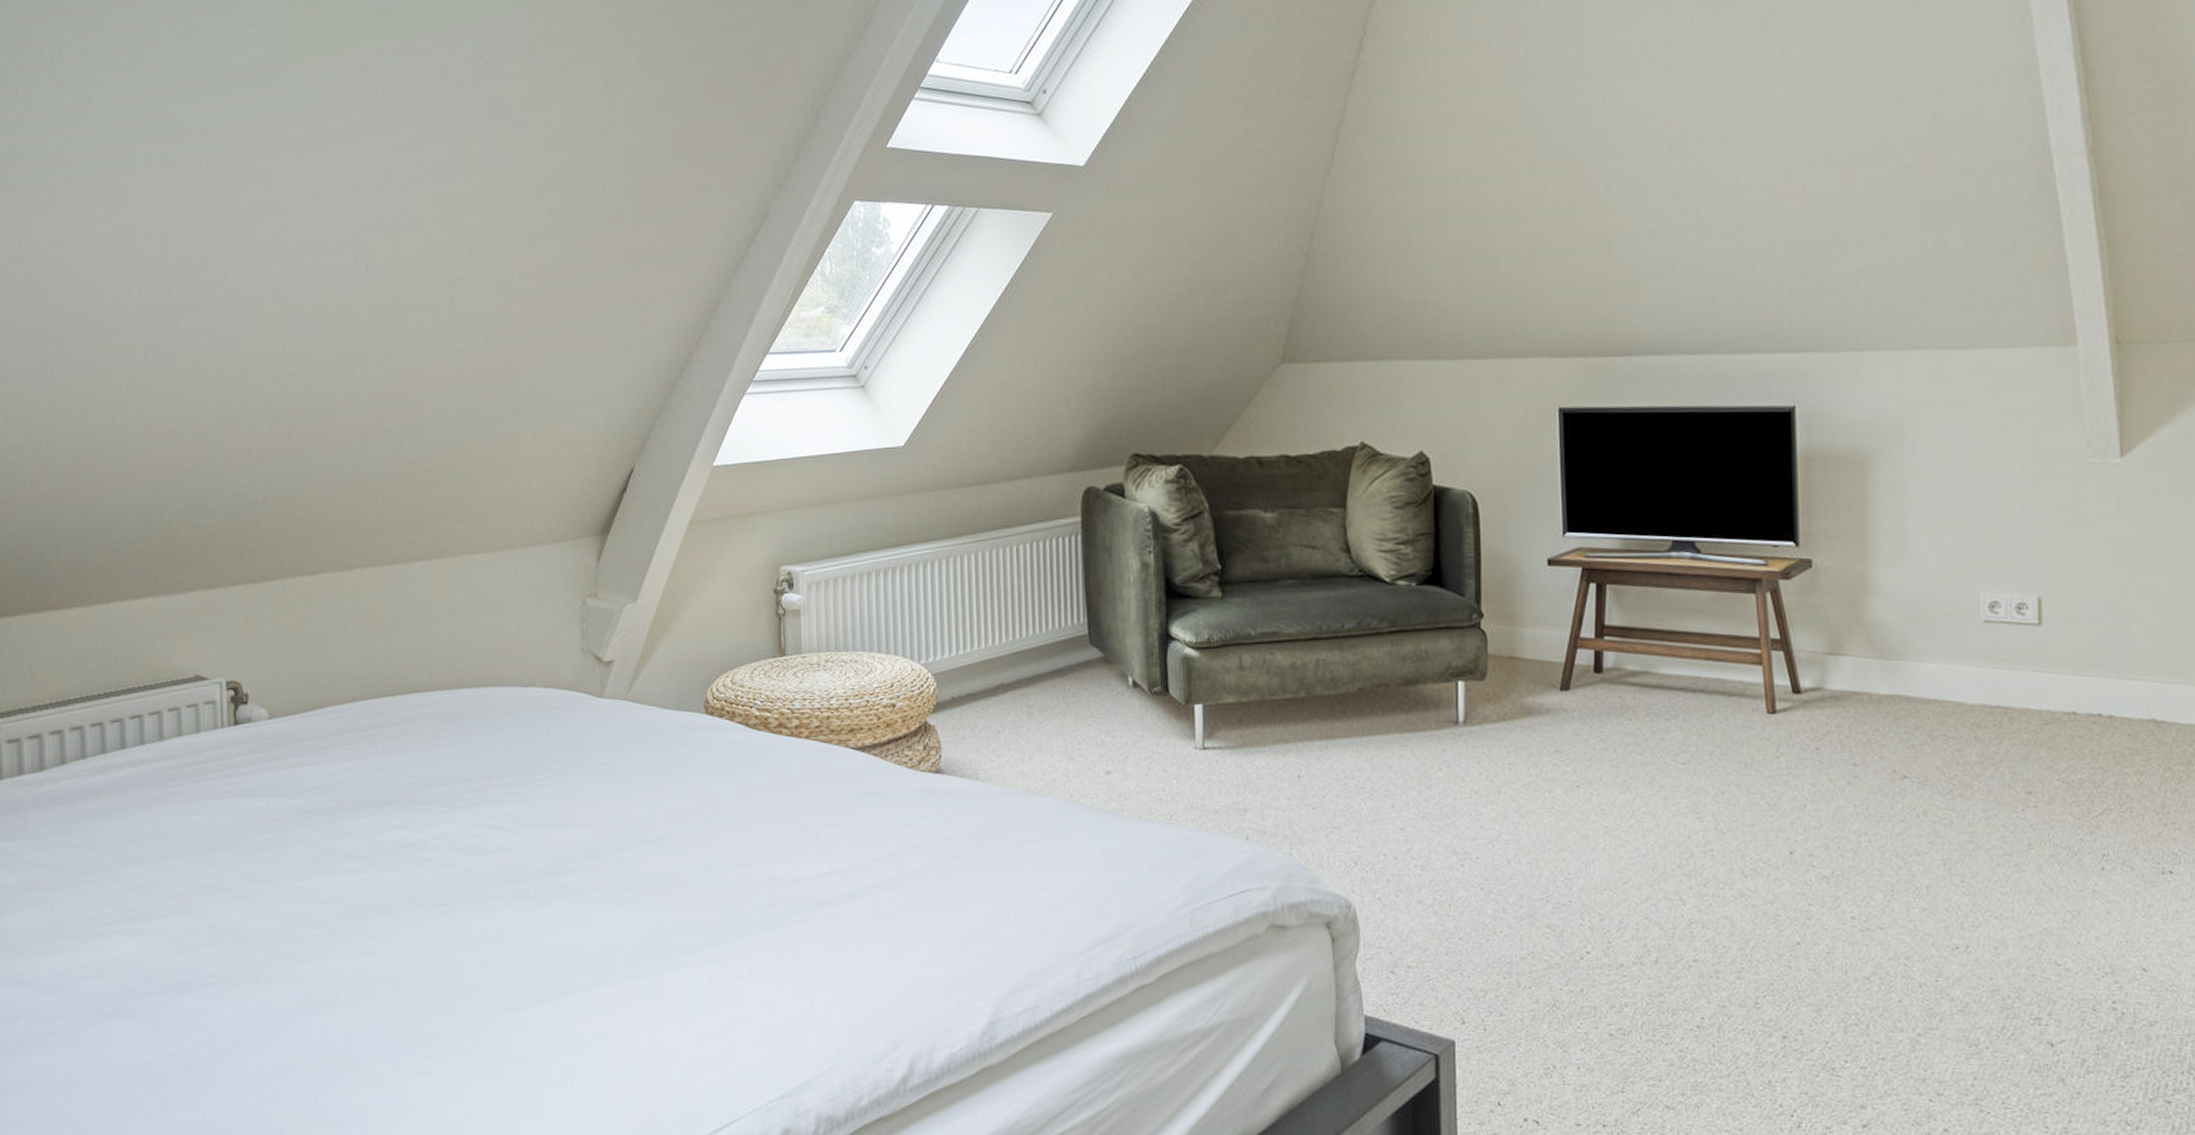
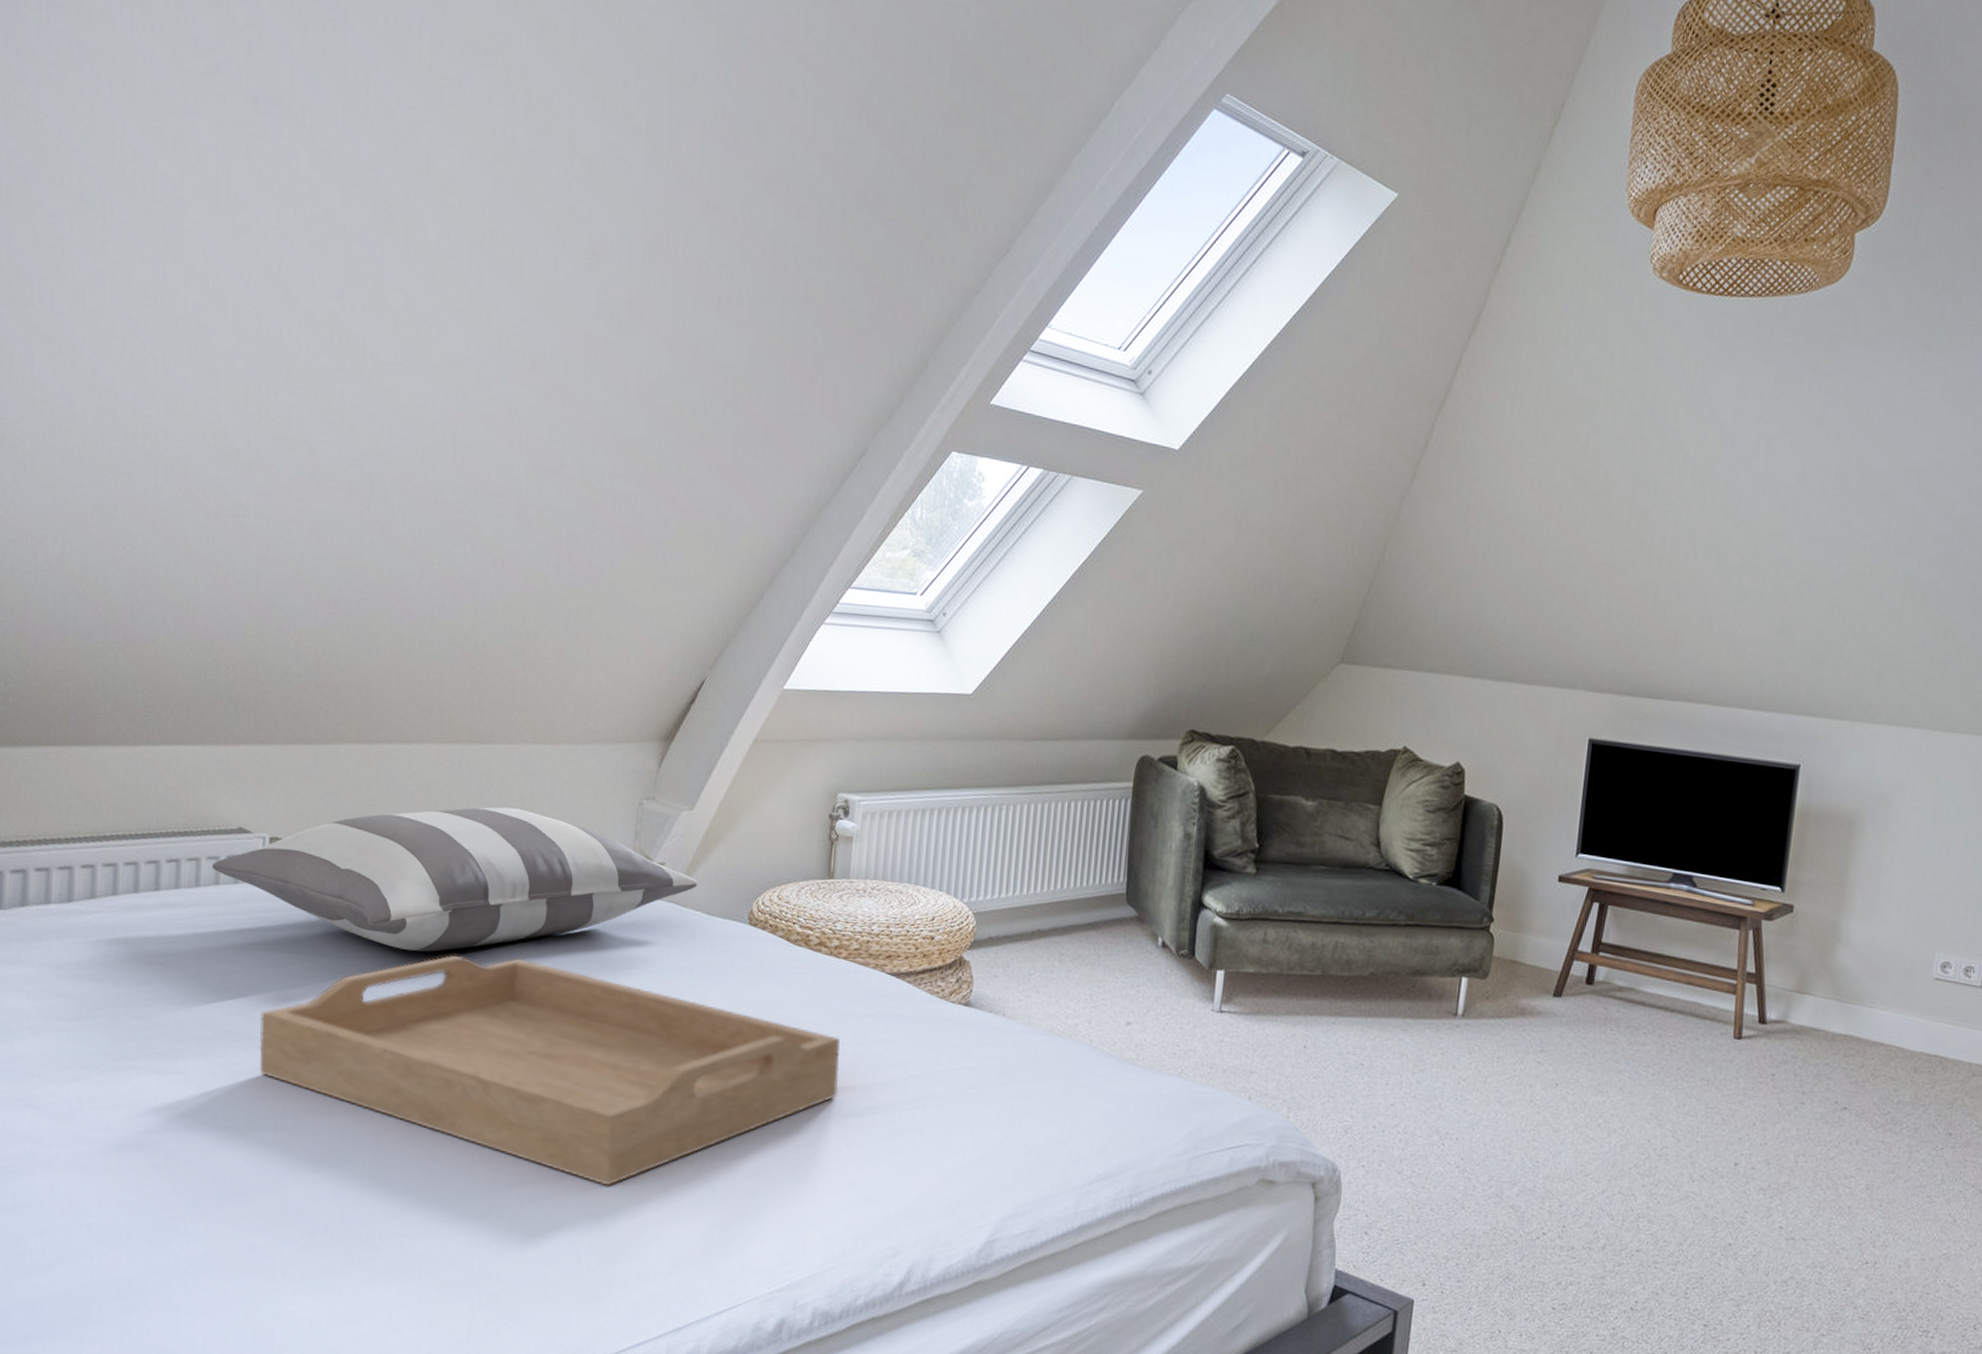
pillow: none [173,622,650,782] -> present [211,807,698,952]
serving tray: none [233,776,816,1005] -> present [259,955,840,1186]

